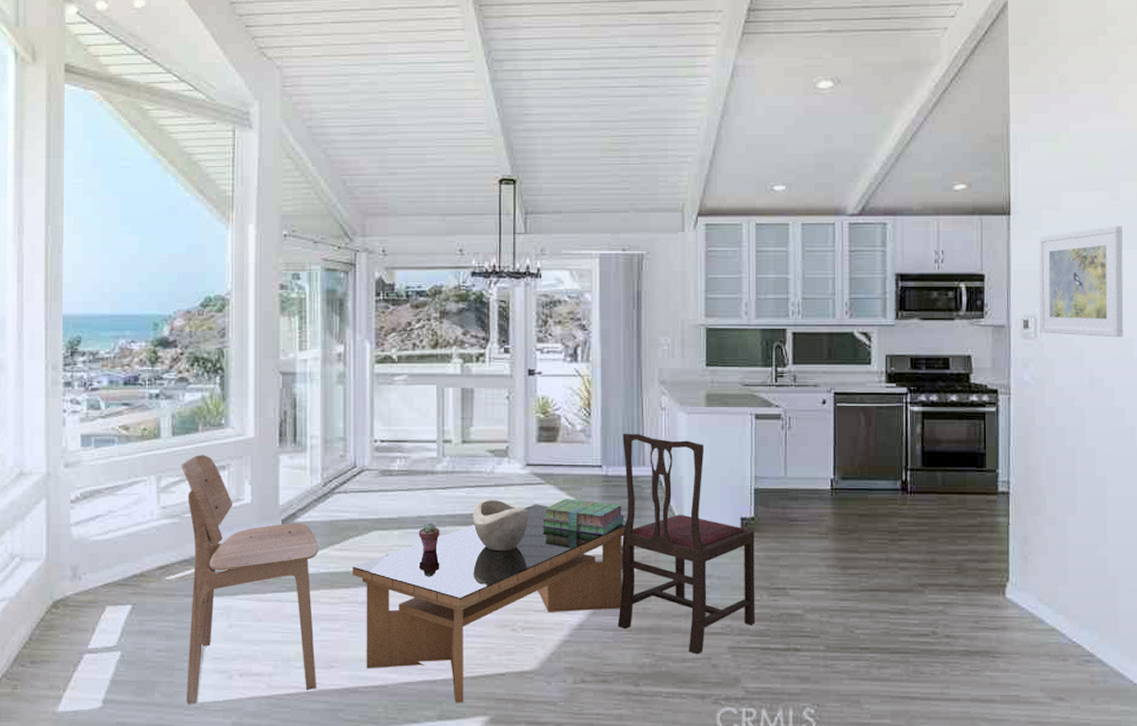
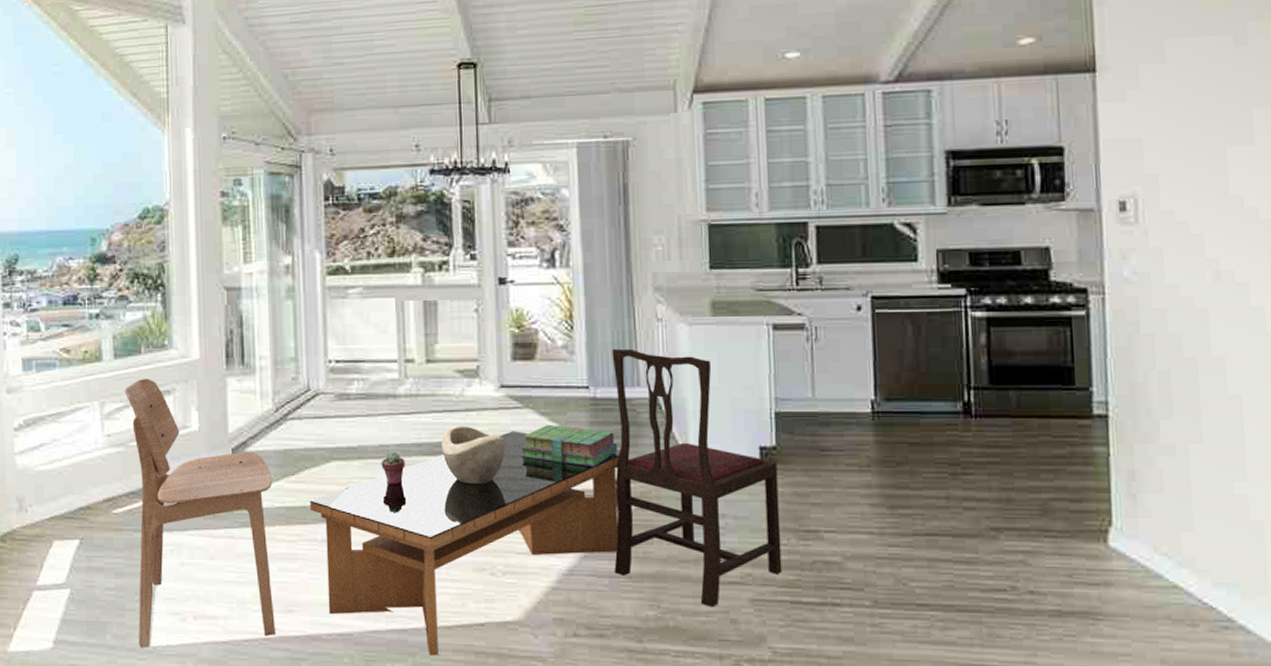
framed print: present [1038,226,1124,338] -> none [1136,78,1259,220]

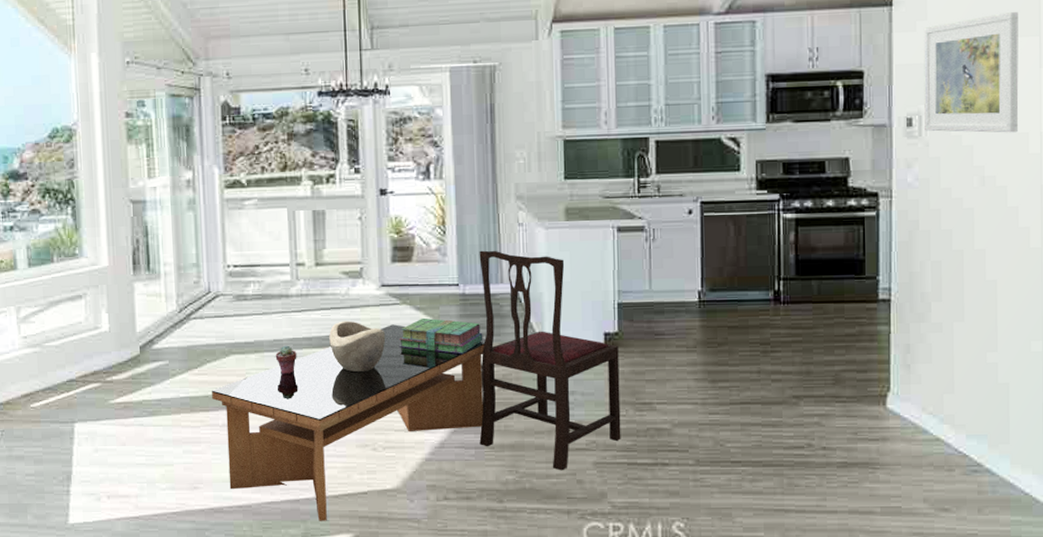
dining chair: present [124,379,277,648] -> none [38,285,183,525]
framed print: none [1136,78,1259,220] -> present [923,12,1019,133]

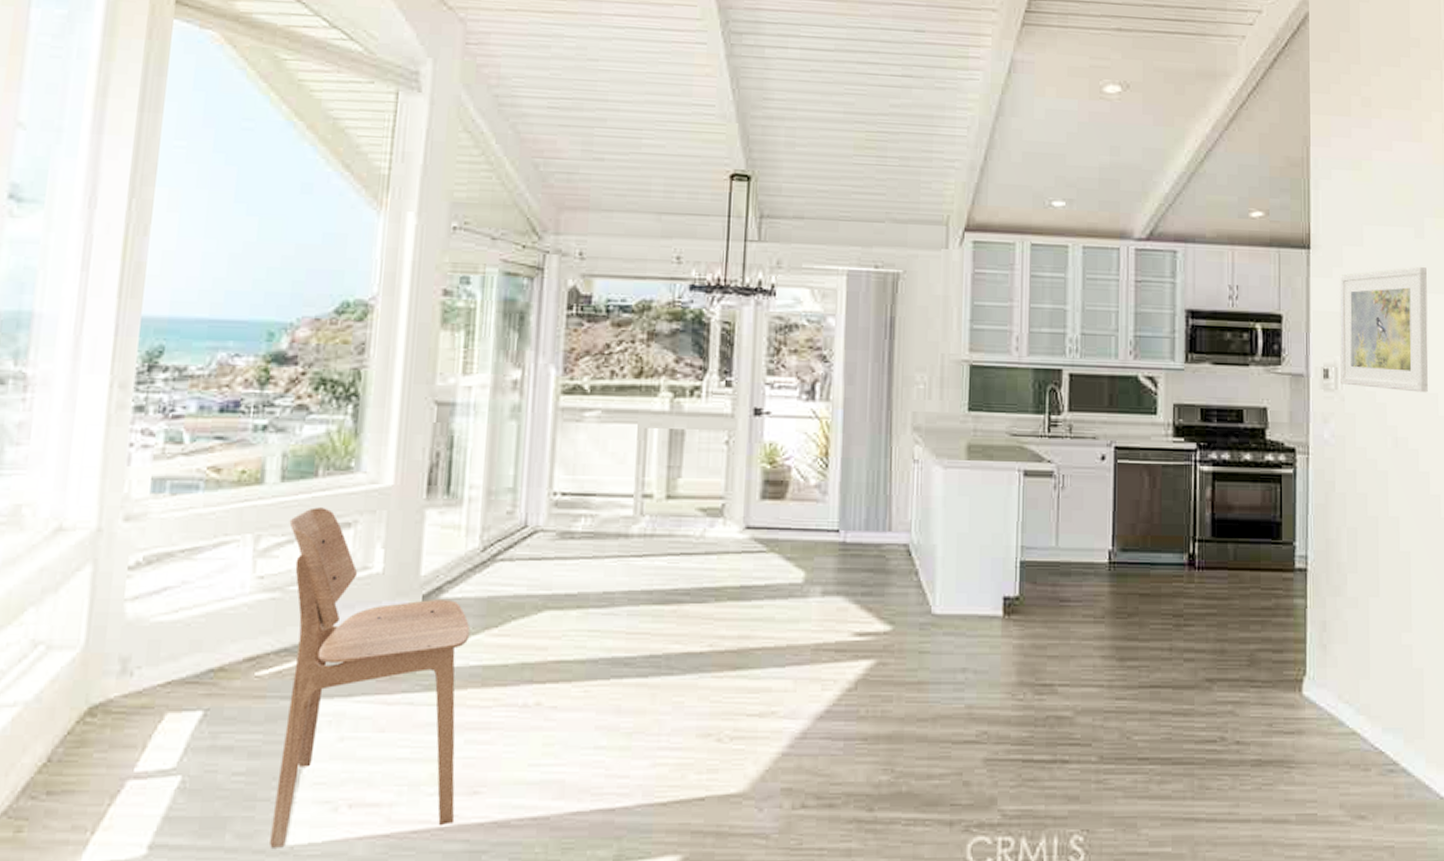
dining chair: none [38,285,183,525] -> present [270,507,471,848]
coffee table: present [212,324,486,521] -> none [513,577,866,839]
potted succulent: present [275,345,297,374] -> none [603,600,632,638]
decorative bowl: present [329,320,386,373] -> none [674,570,746,638]
stack of books: present [399,317,483,355] -> none [762,570,864,619]
dining chair: present [479,250,621,471] -> none [850,490,1019,770]

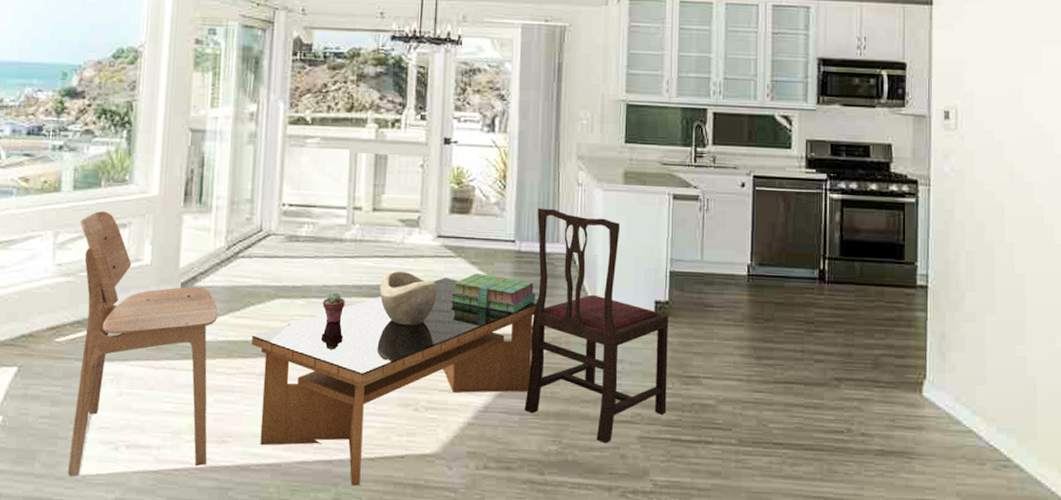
coffee table: none [513,577,866,839] -> present [252,277,538,486]
potted succulent: none [603,600,632,638] -> present [322,292,345,323]
decorative bowl: none [674,570,746,638] -> present [379,270,438,326]
stack of books: none [762,570,864,619] -> present [451,272,536,314]
dining chair: none [850,490,1019,770] -> present [524,208,669,444]
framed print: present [1339,267,1428,393] -> none [960,21,1044,133]

